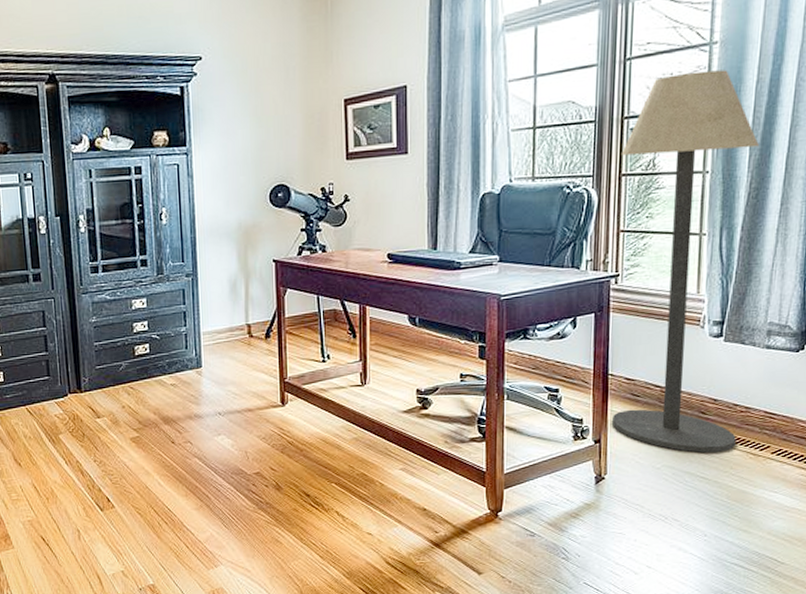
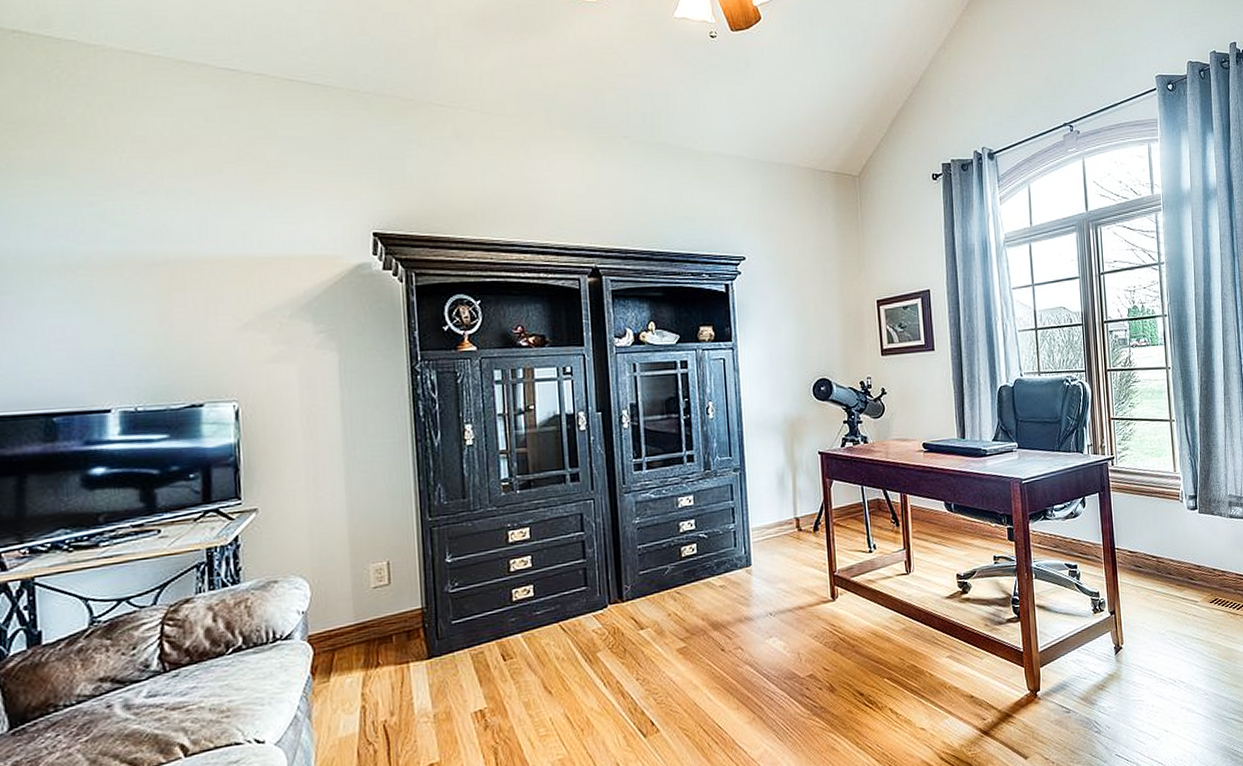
floor lamp: present [611,70,759,453] -> none [1104,285,1219,616]

